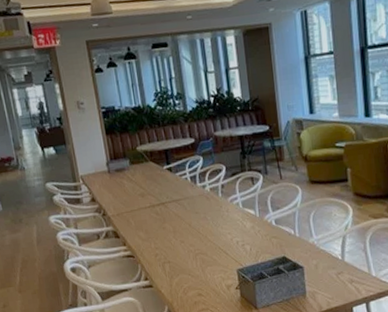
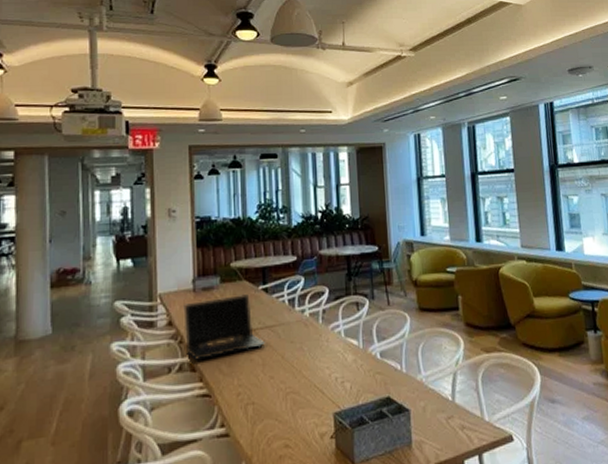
laptop computer: none [102,173,175,230] -> present [183,293,266,362]

